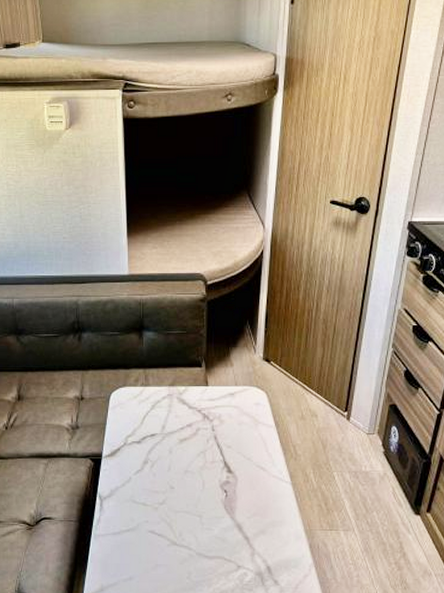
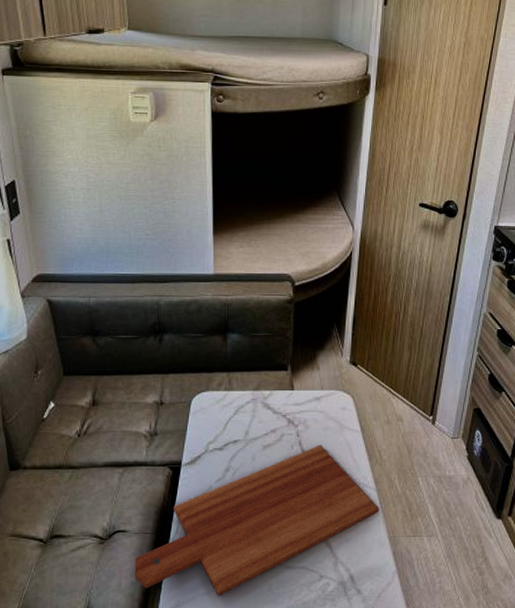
cutting board: none [60,439,295,583] -> present [134,444,380,596]

